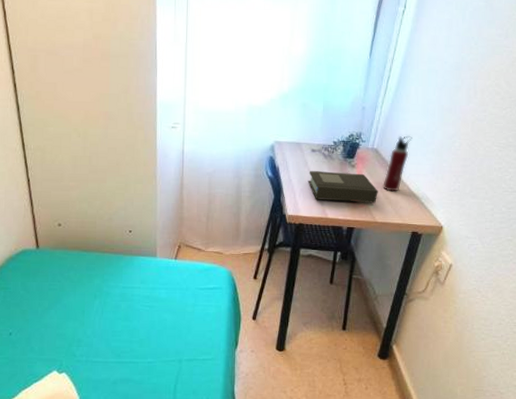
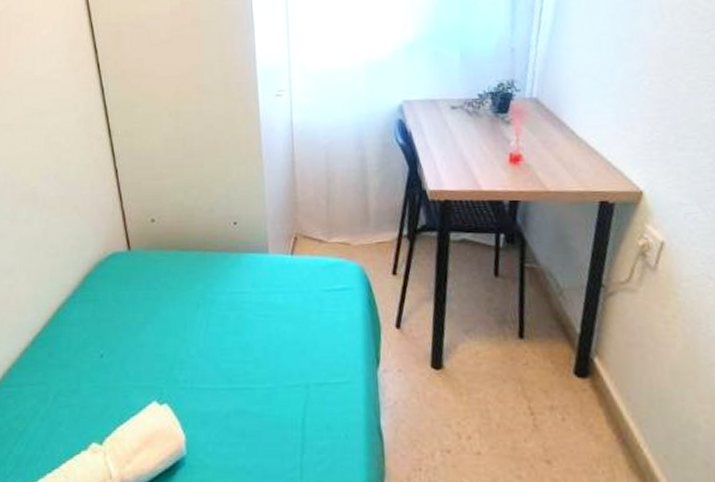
book: present [307,171,378,203] -> none [450,131,546,169]
water bottle: present [383,135,412,192] -> none [550,77,584,151]

